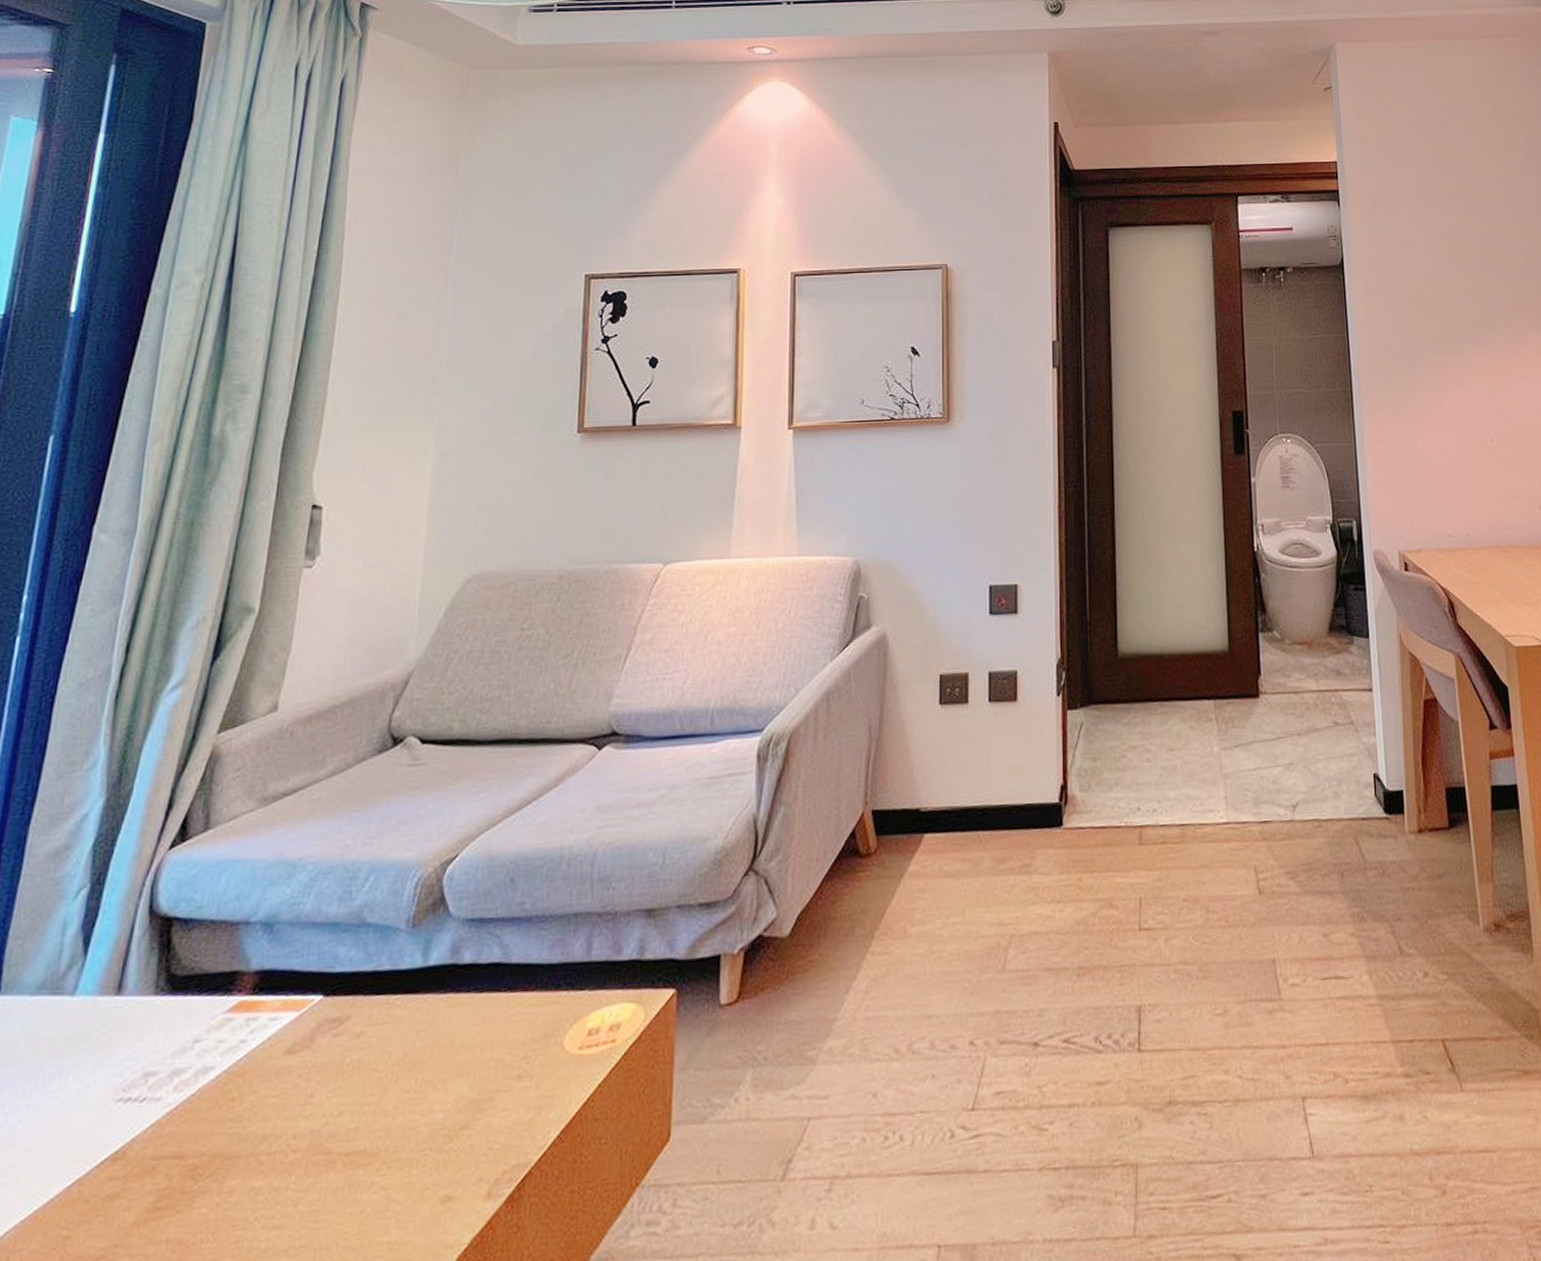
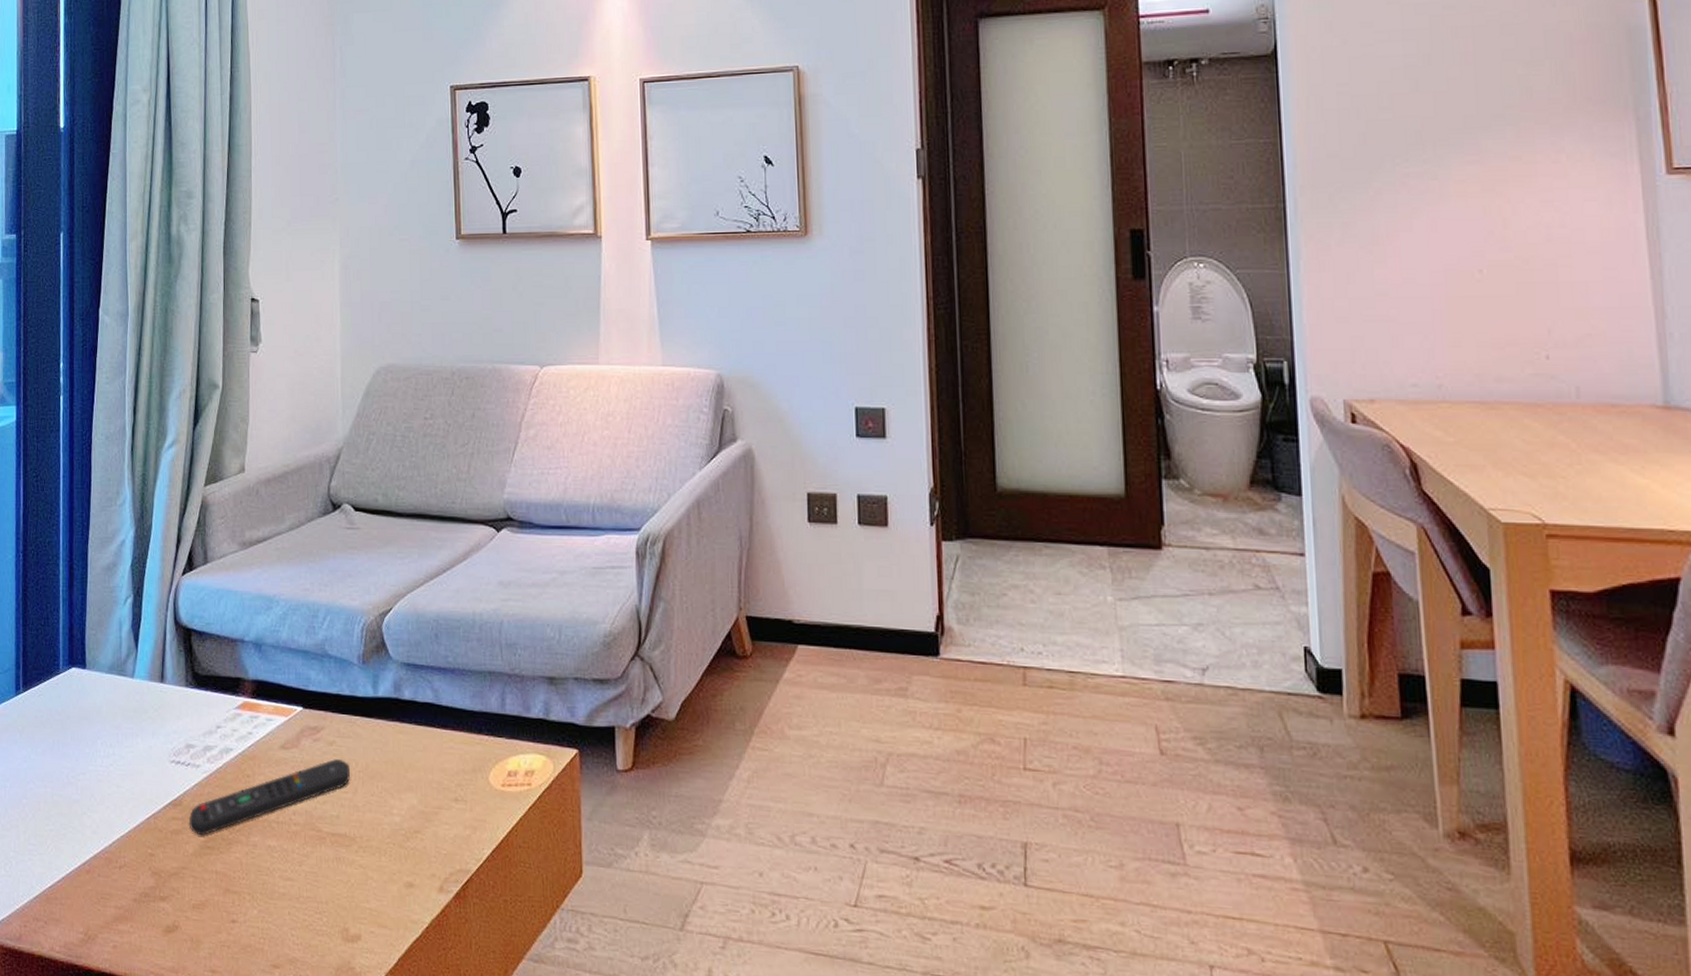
remote control: none [132,1053,380,1194] -> present [188,759,350,835]

